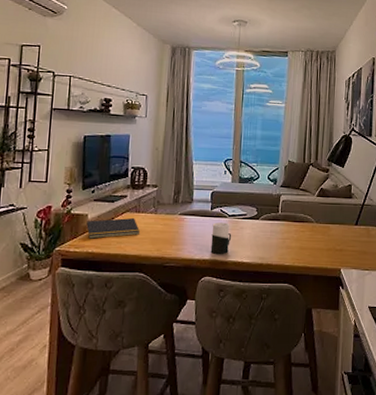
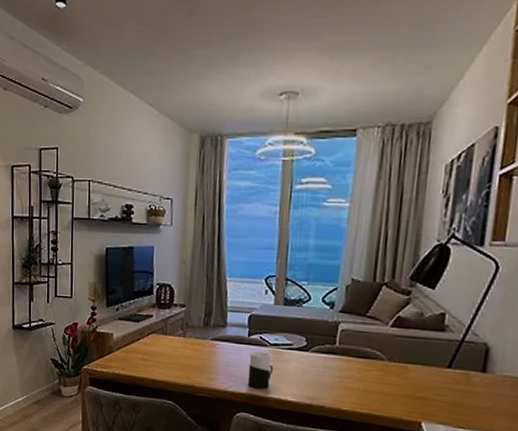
notepad: present [85,218,141,239] -> none [111,339,168,360]

